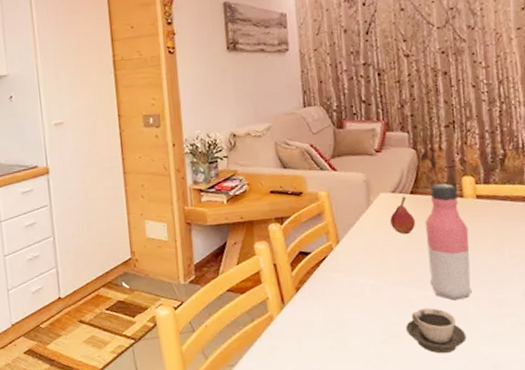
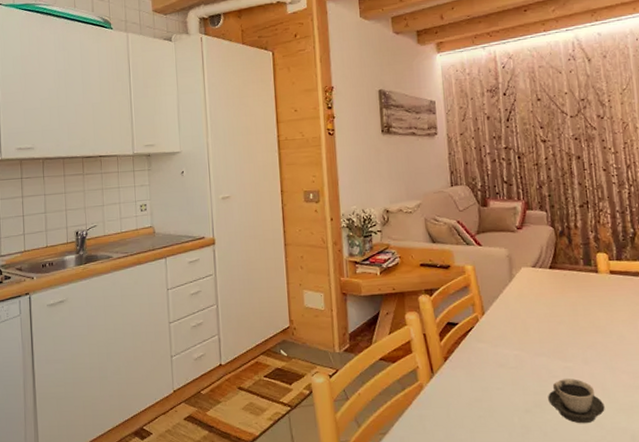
fruit: present [390,196,416,235] -> none [531,271,555,308]
water bottle: present [425,183,472,301] -> none [563,259,609,372]

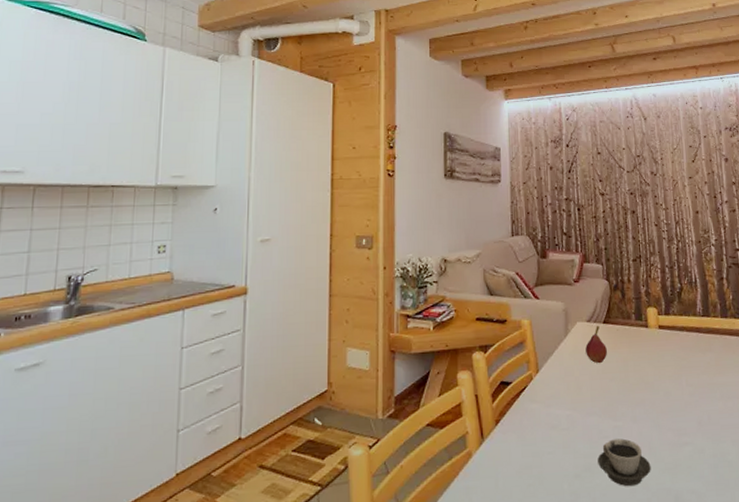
fruit: none [531,271,555,308] -> present [585,325,608,364]

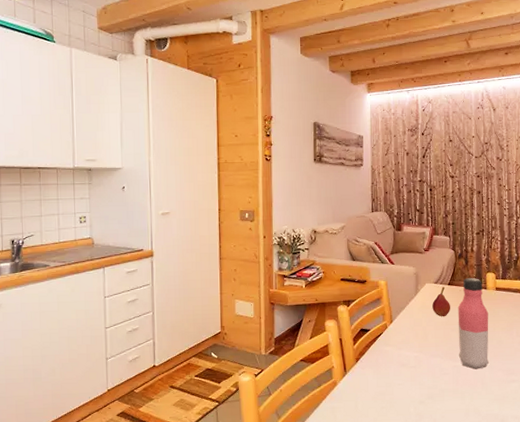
cup: present [598,438,651,487] -> none [439,375,483,412]
water bottle: none [615,313,656,430] -> present [458,277,489,369]

